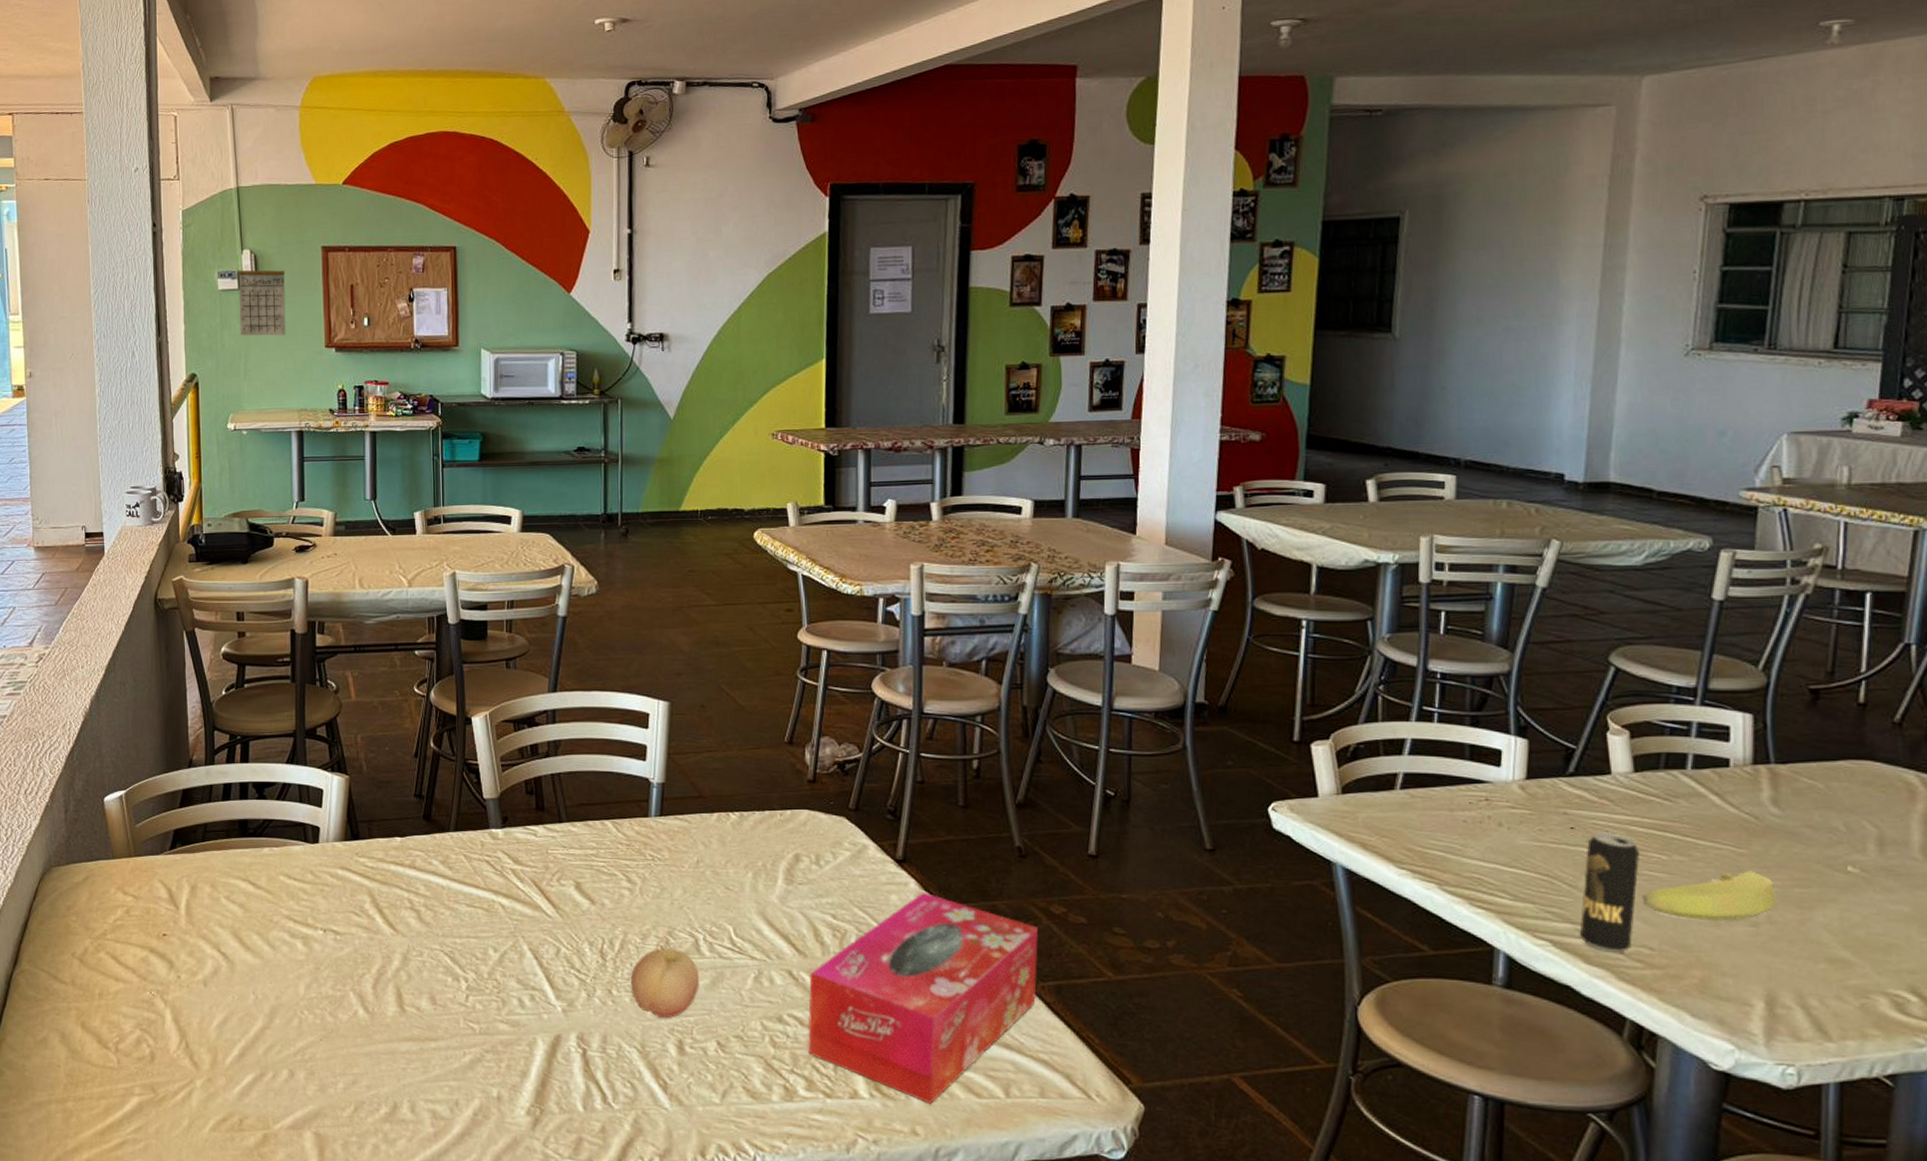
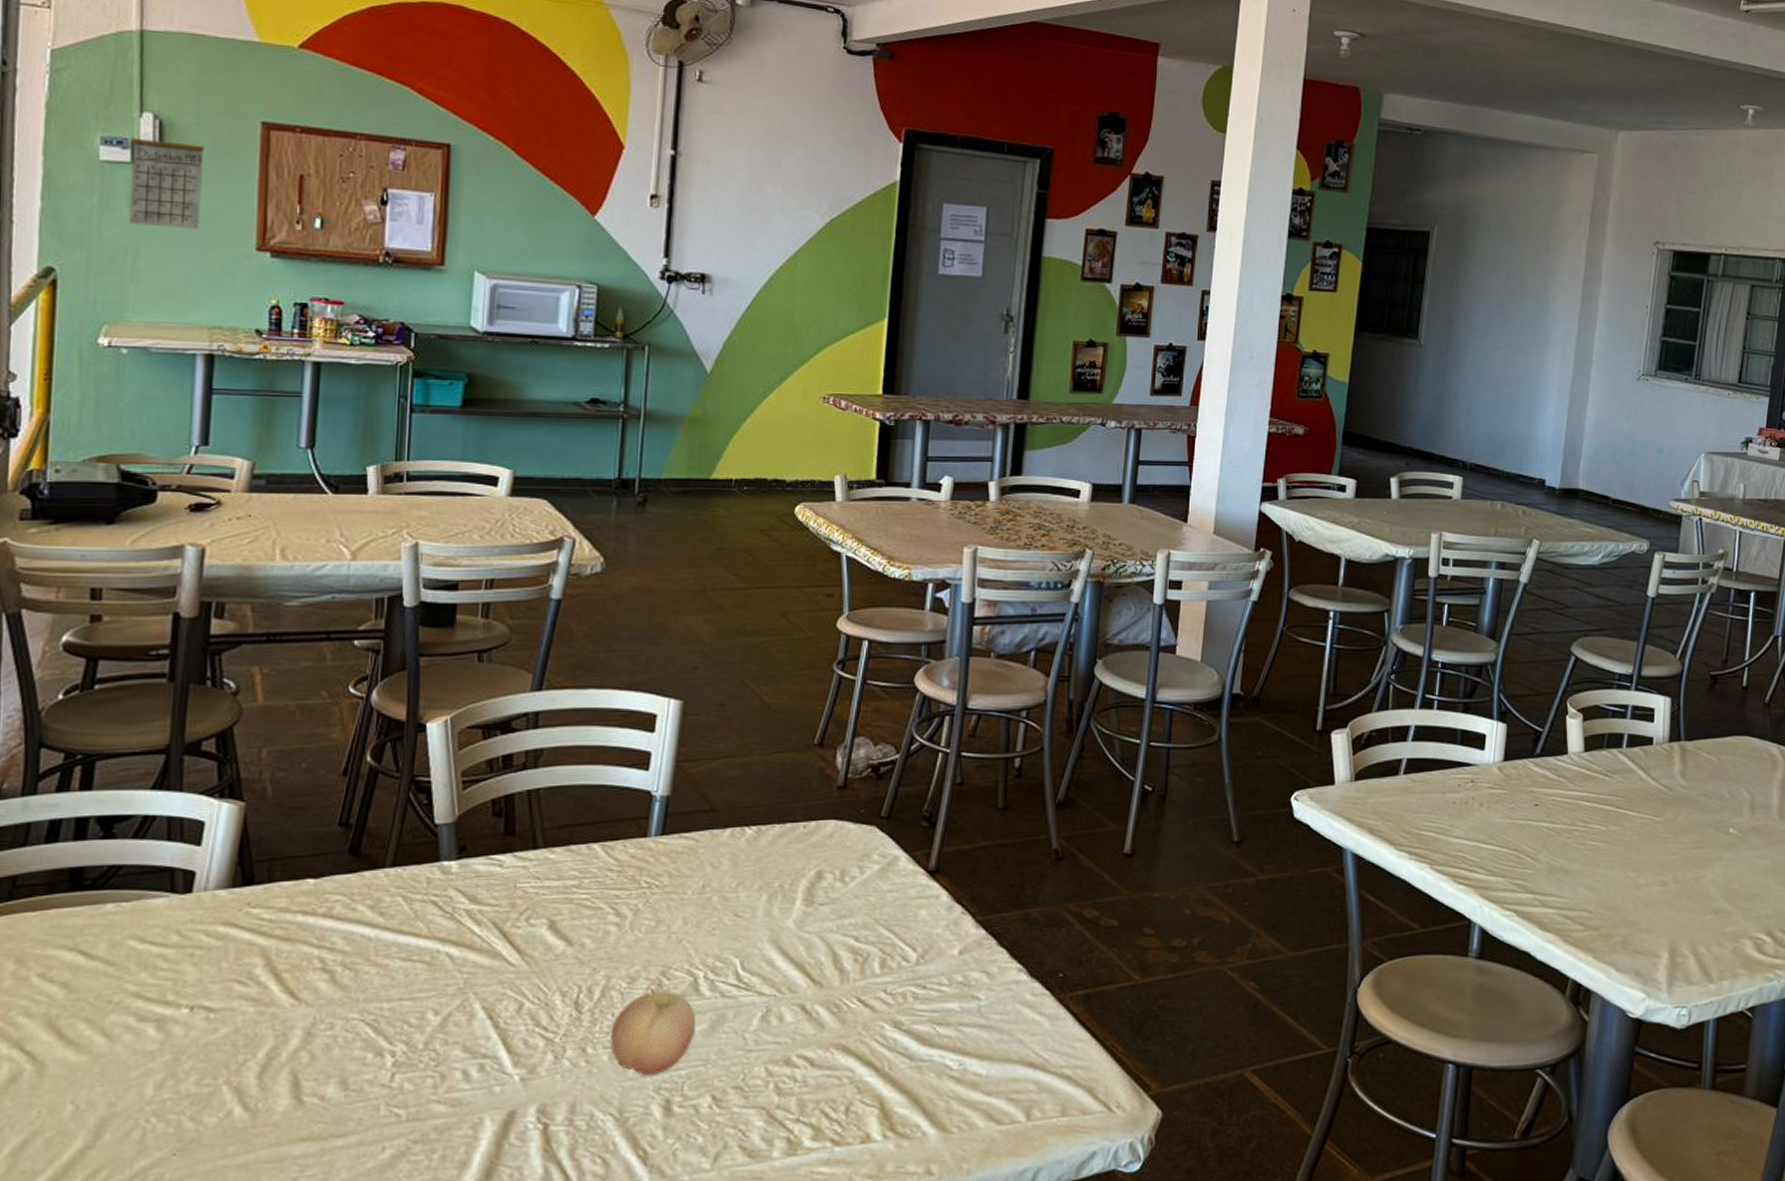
tissue box: present [808,892,1038,1105] -> none [818,904,1070,1139]
beverage can: present [1579,831,1641,953] -> none [1537,806,1586,918]
banana: present [1642,871,1777,922] -> none [1585,836,1681,884]

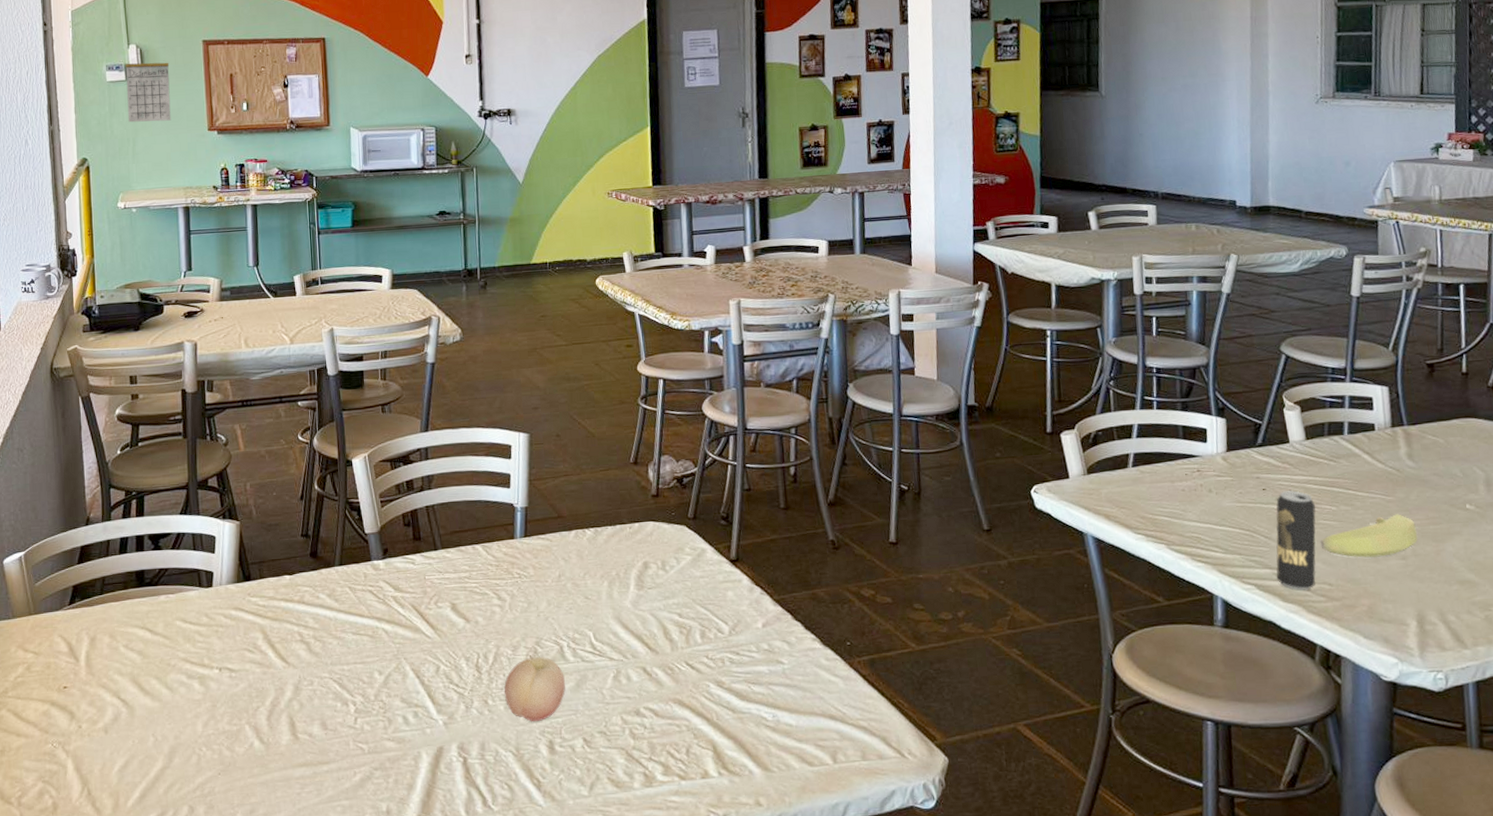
beverage can: none [1537,806,1586,918] -> present [1276,490,1316,591]
banana: none [1585,836,1681,884] -> present [1320,514,1418,559]

